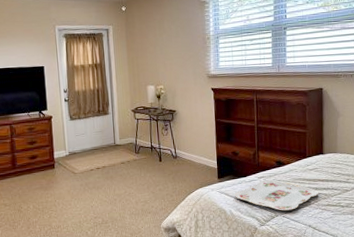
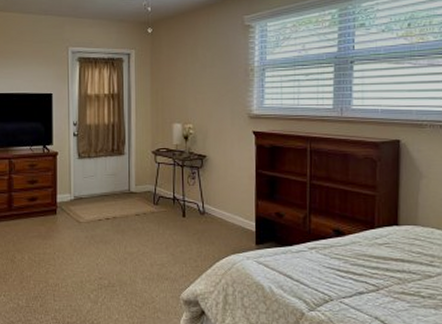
serving tray: present [235,180,319,211] -> none [277,252,391,295]

